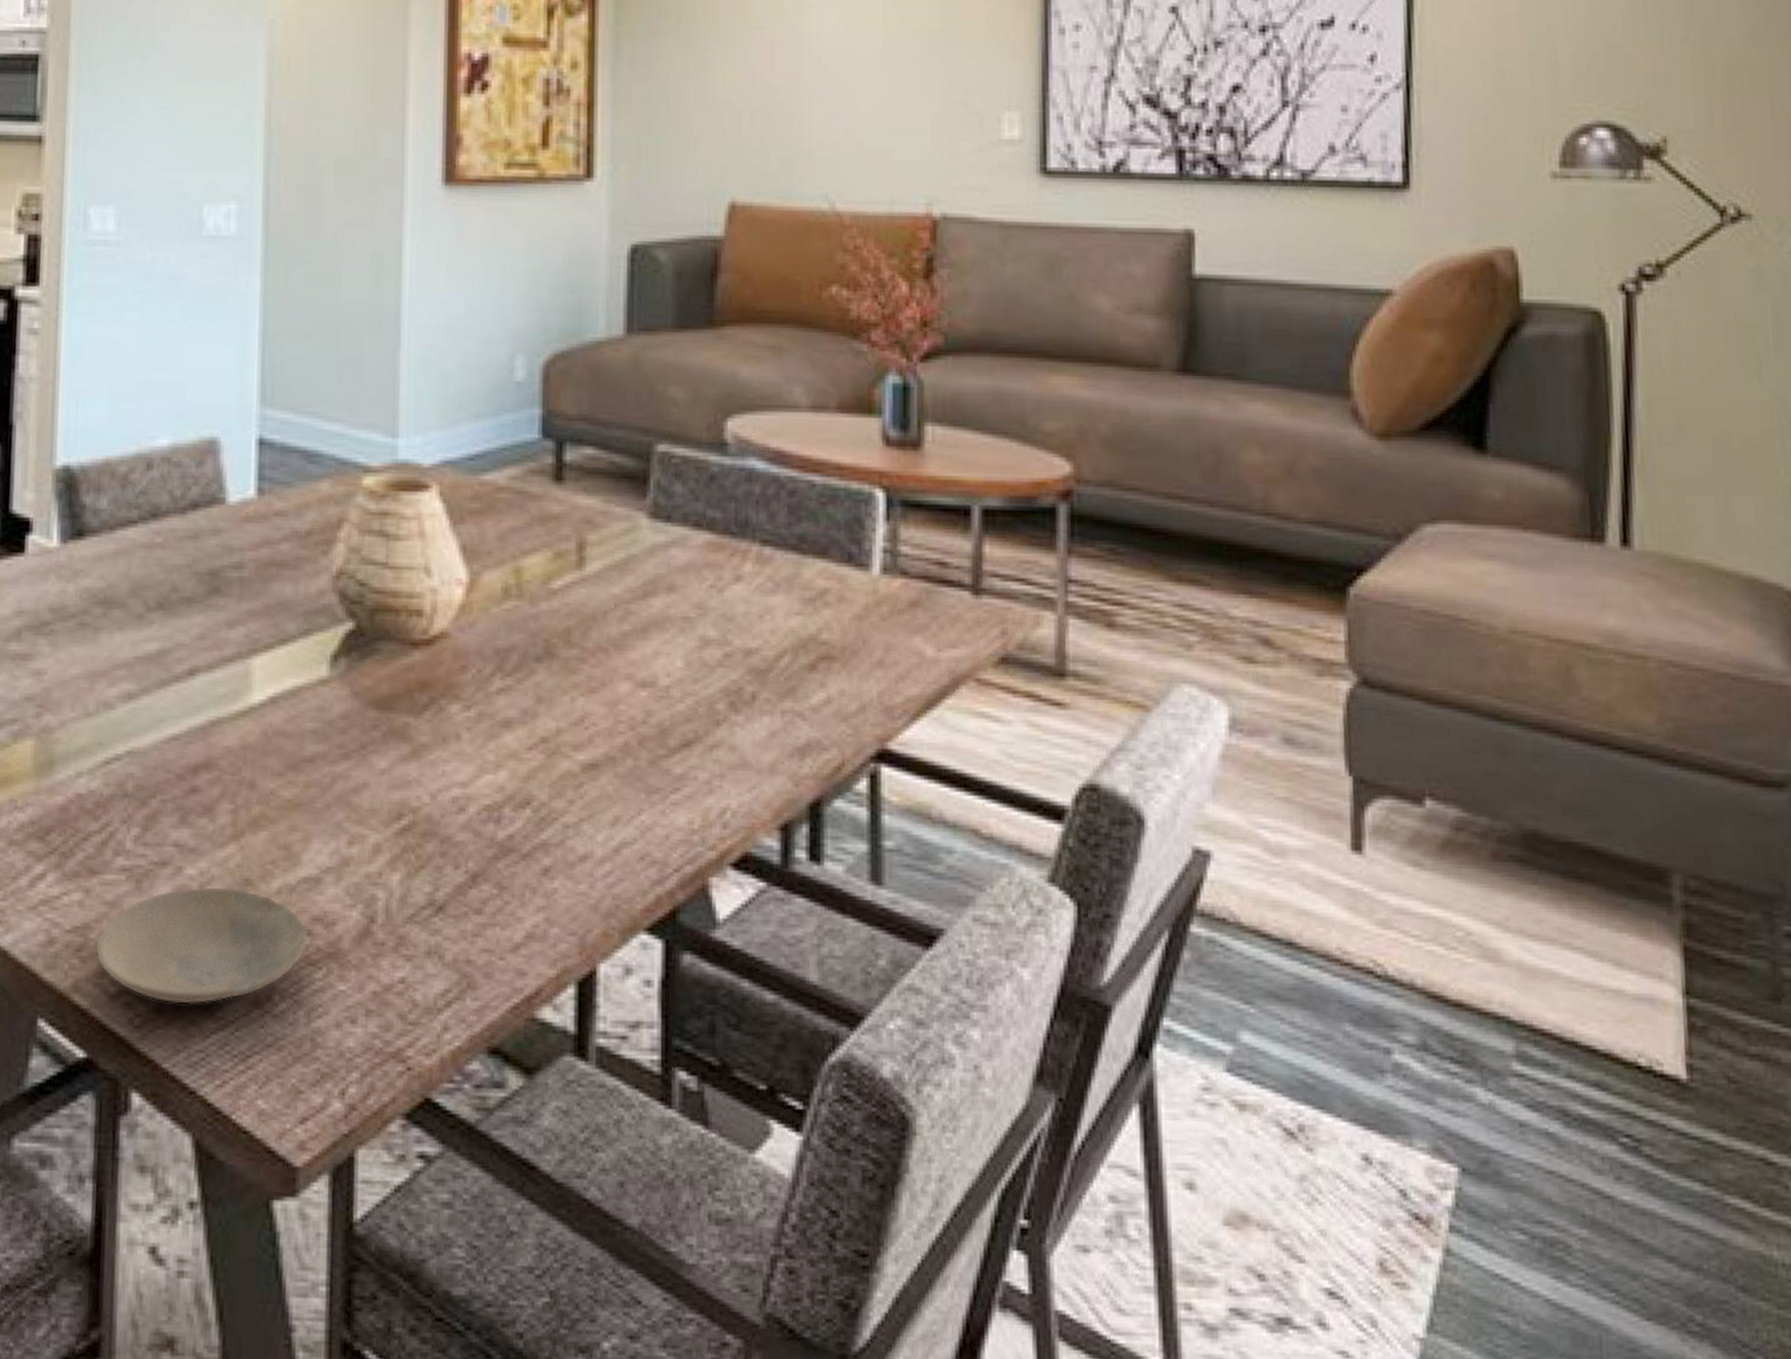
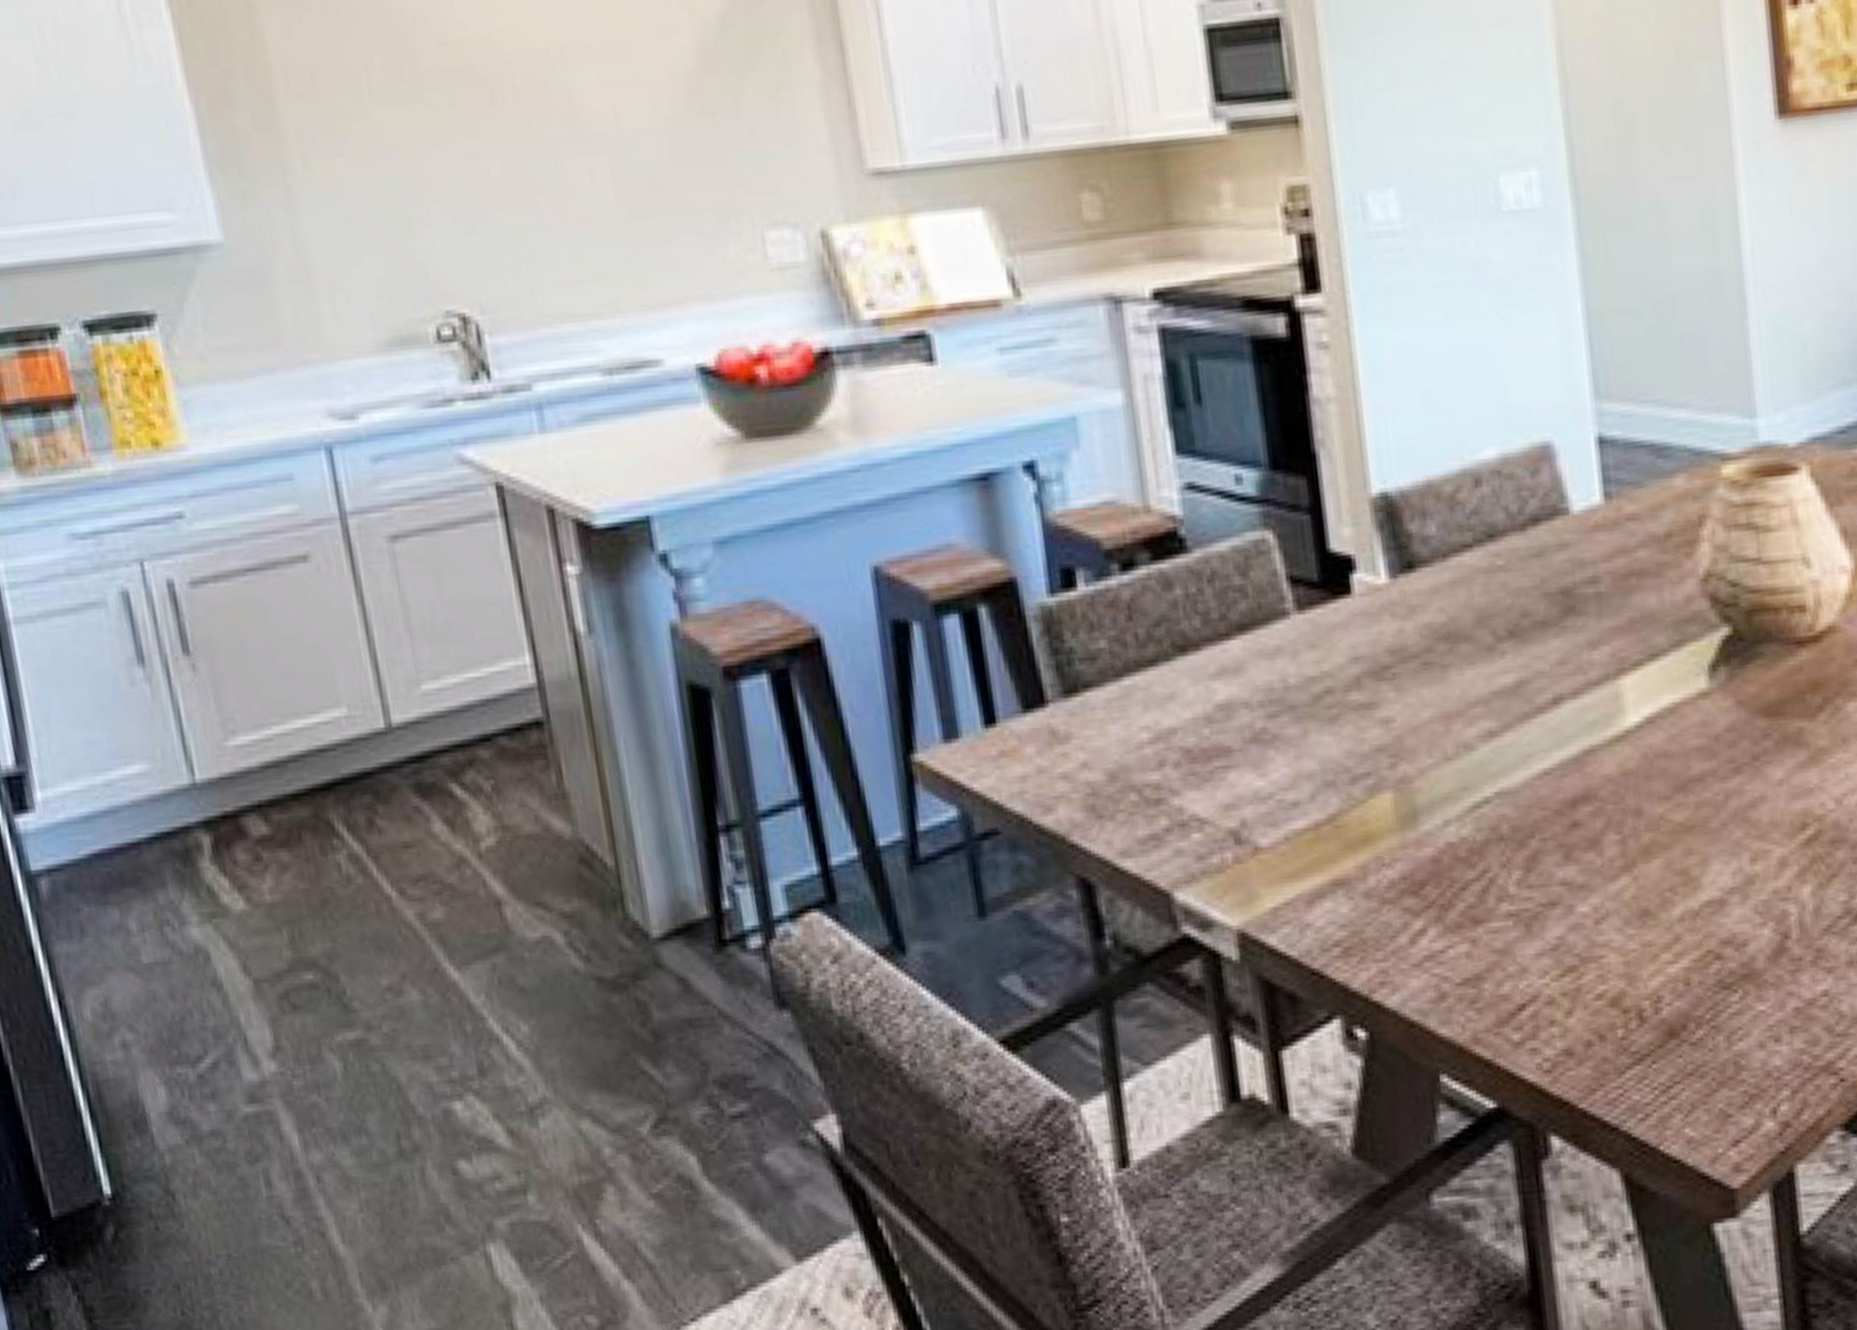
plate: present [95,886,308,1005] -> none [1490,919,1719,1045]

